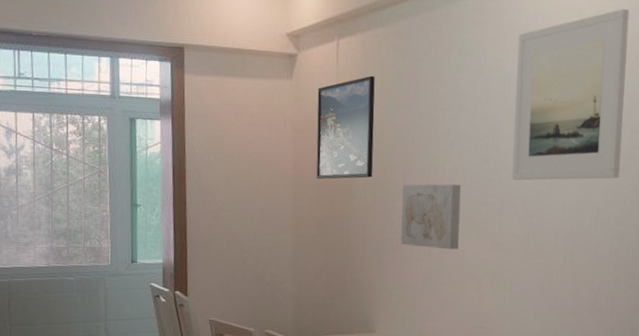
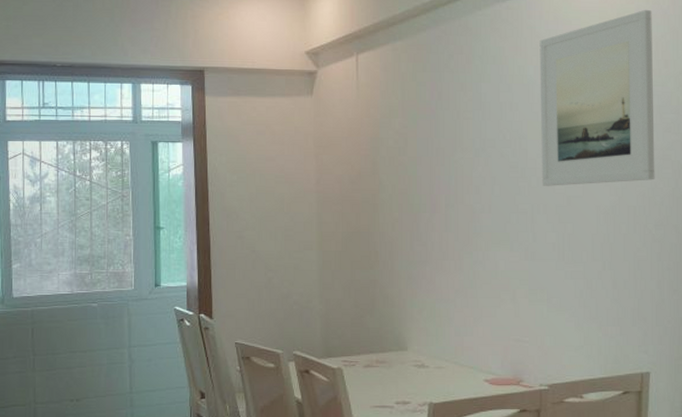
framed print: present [316,75,375,179] -> none [338,88,398,194]
wall art: present [400,184,461,250] -> none [429,193,490,261]

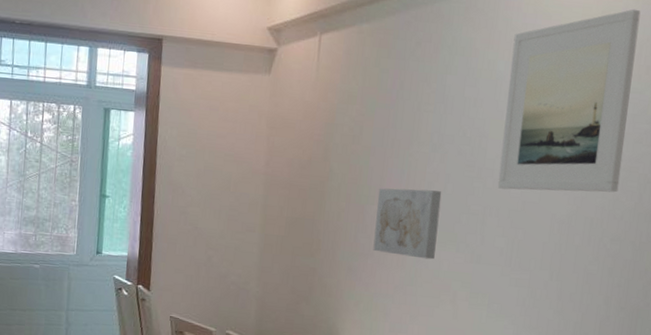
wall art: none [429,193,490,261] -> present [373,188,442,260]

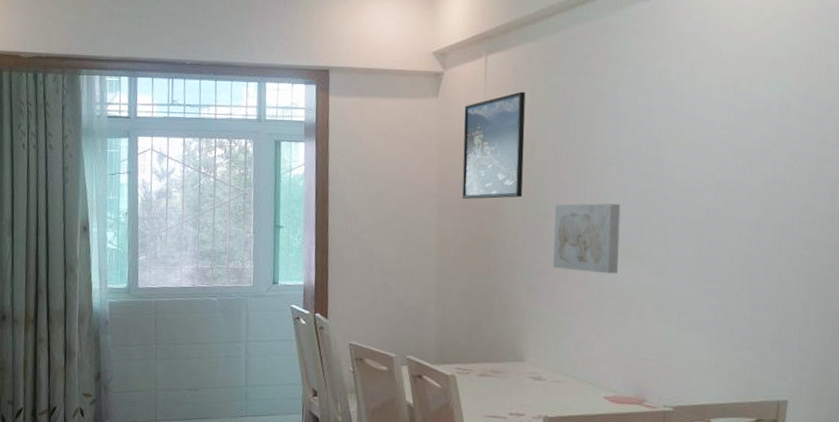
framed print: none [289,73,357,180] -> present [462,91,526,199]
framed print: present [497,9,641,193] -> none [678,9,816,199]

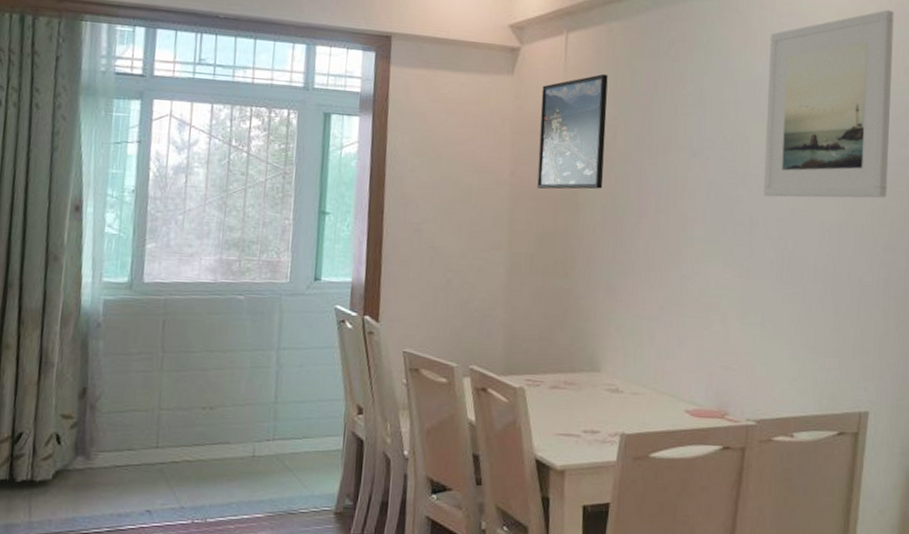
wall art: present [553,203,621,274] -> none [633,197,705,276]
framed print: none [678,9,816,199] -> present [763,9,894,198]

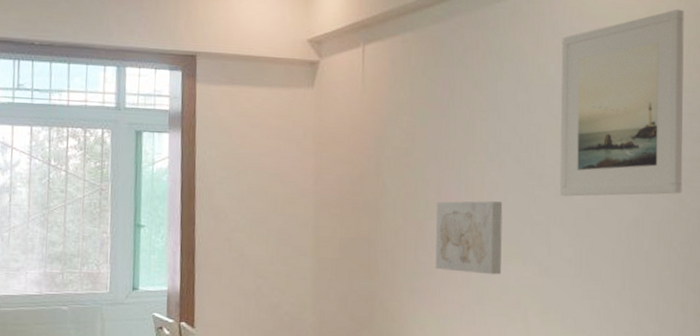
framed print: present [537,73,608,189] -> none [339,83,405,196]
wall art: none [633,197,705,276] -> present [435,201,503,275]

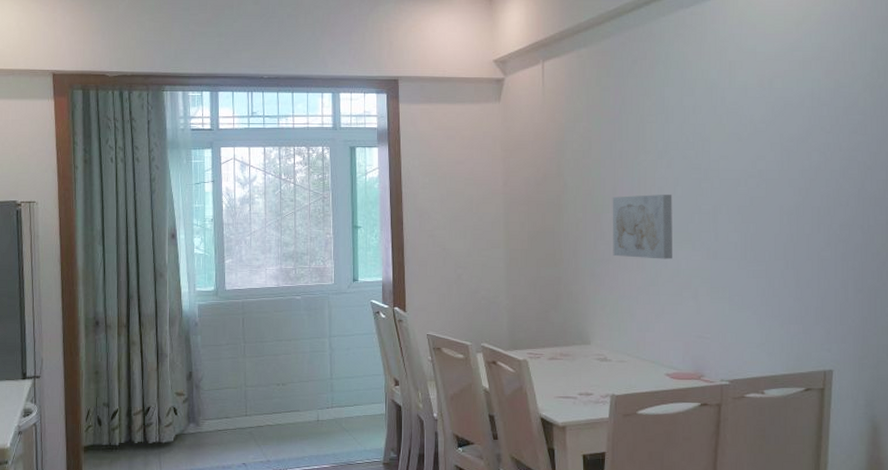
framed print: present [559,9,684,197] -> none [723,11,840,187]

